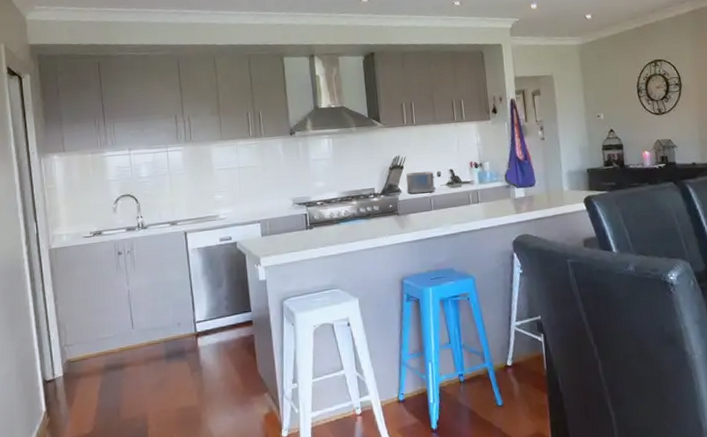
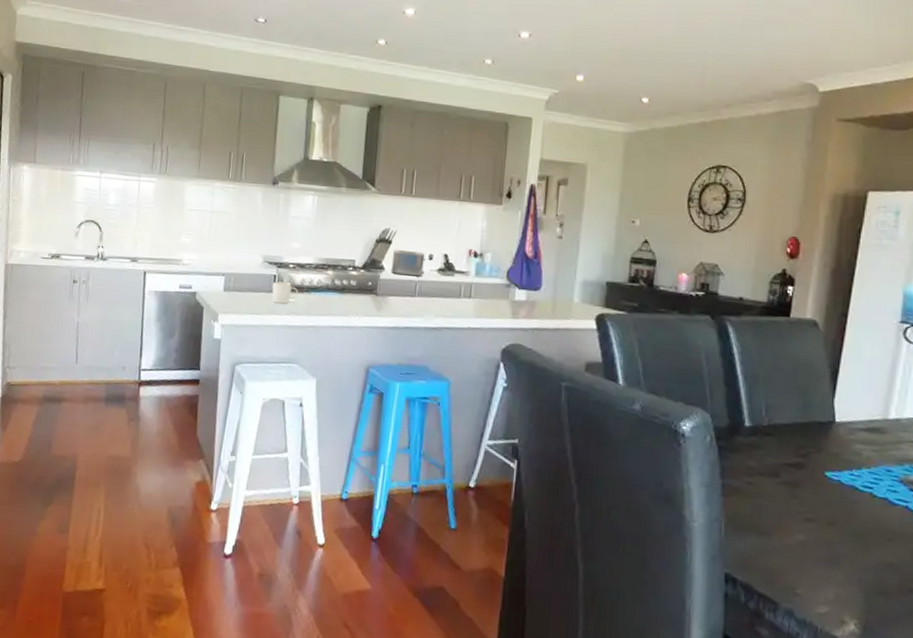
mug: none [304,218,330,238] -> present [272,281,299,304]

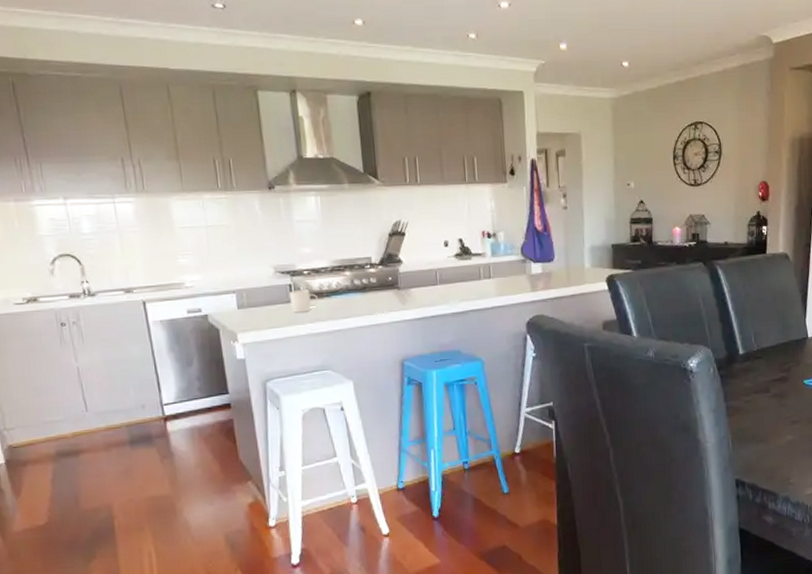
toaster: present [391,249,426,277] -> none [407,239,442,266]

